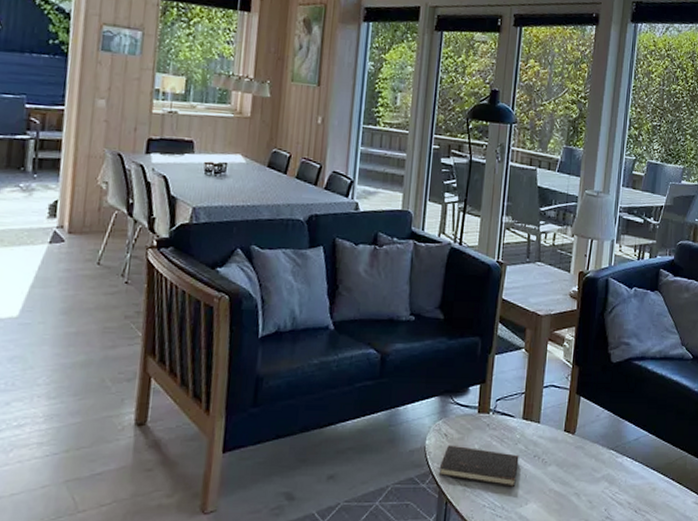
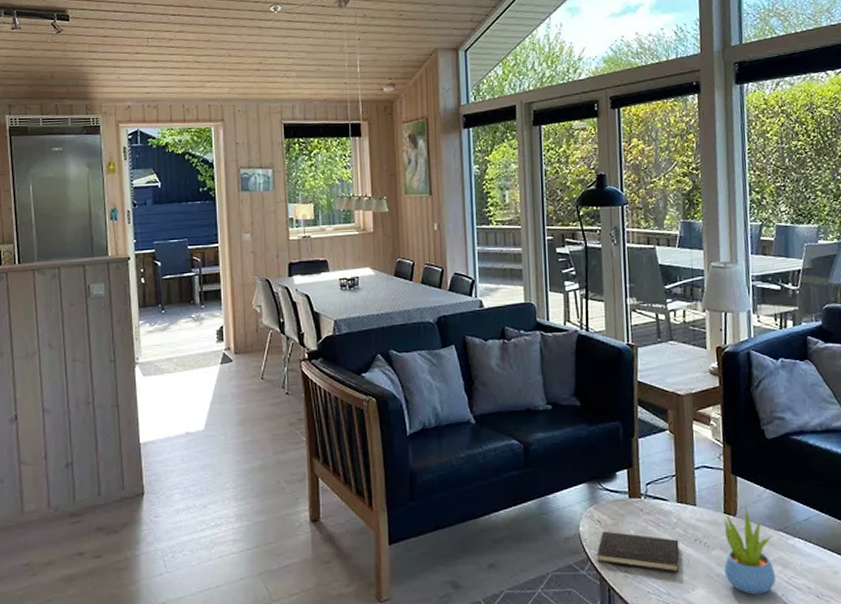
succulent plant: none [556,427,604,509] -> present [724,508,776,595]

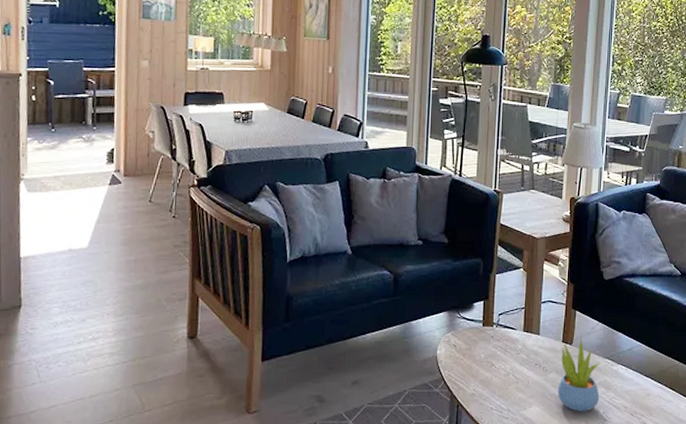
hardcover book: present [596,531,680,573] -> none [449,354,522,393]

